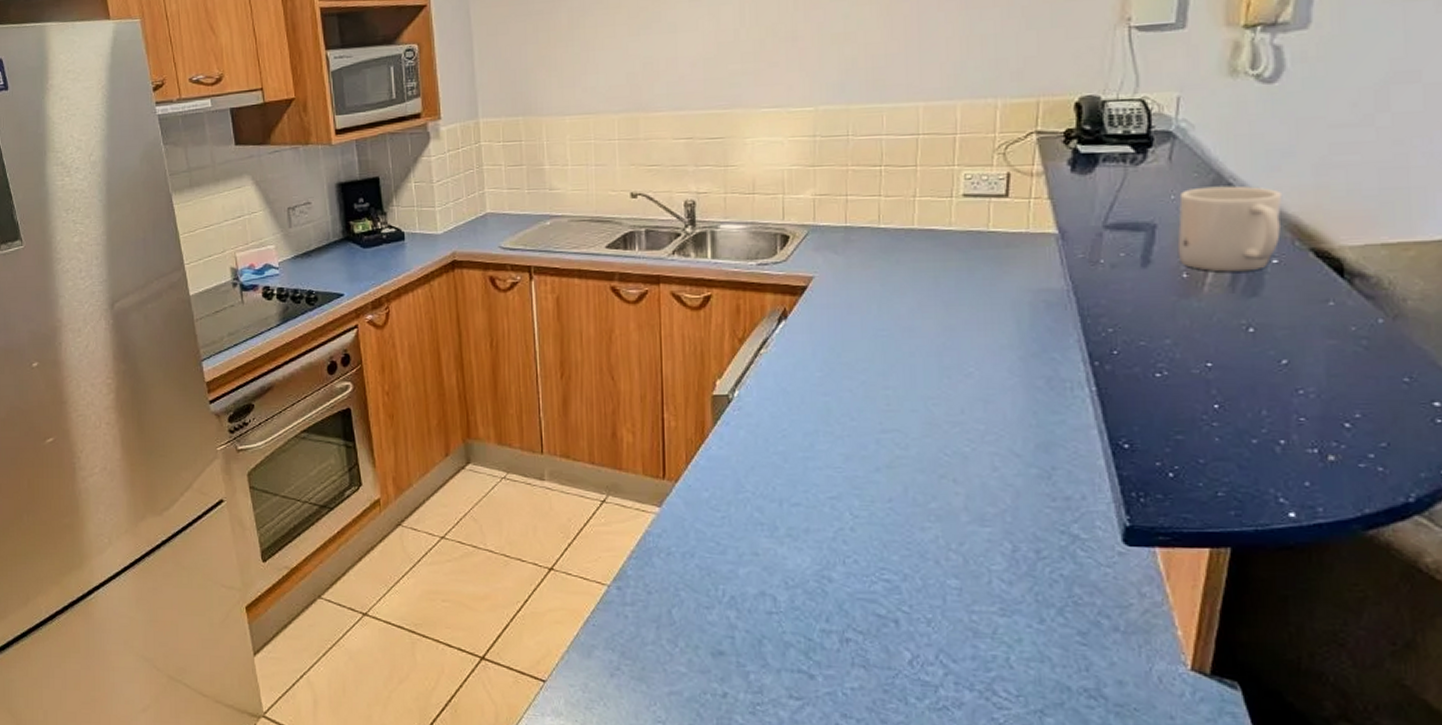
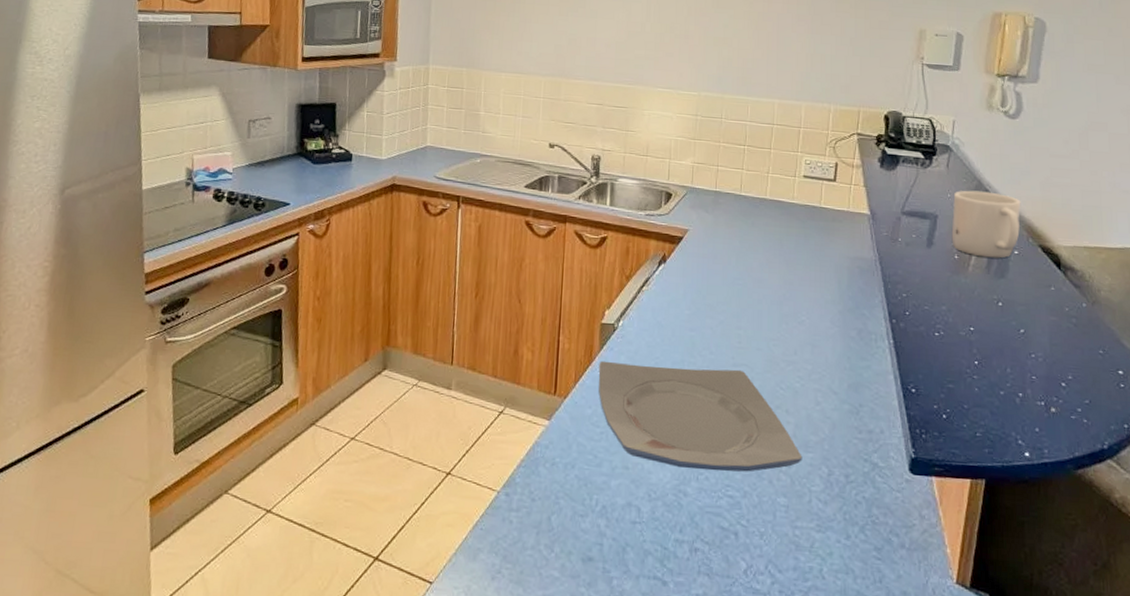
plate: none [713,436,978,553] -> present [598,360,802,472]

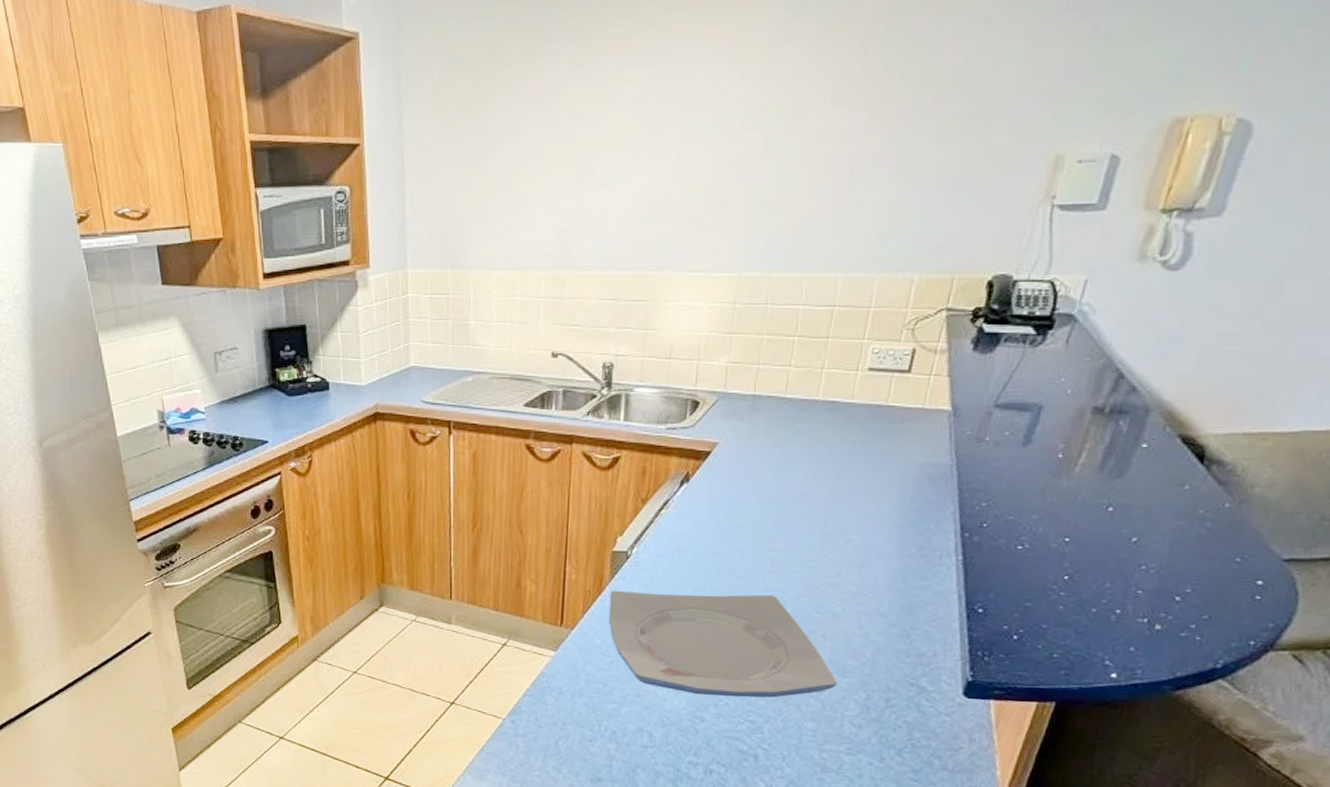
mug: present [951,190,1021,258] -> none [1057,371,1164,454]

